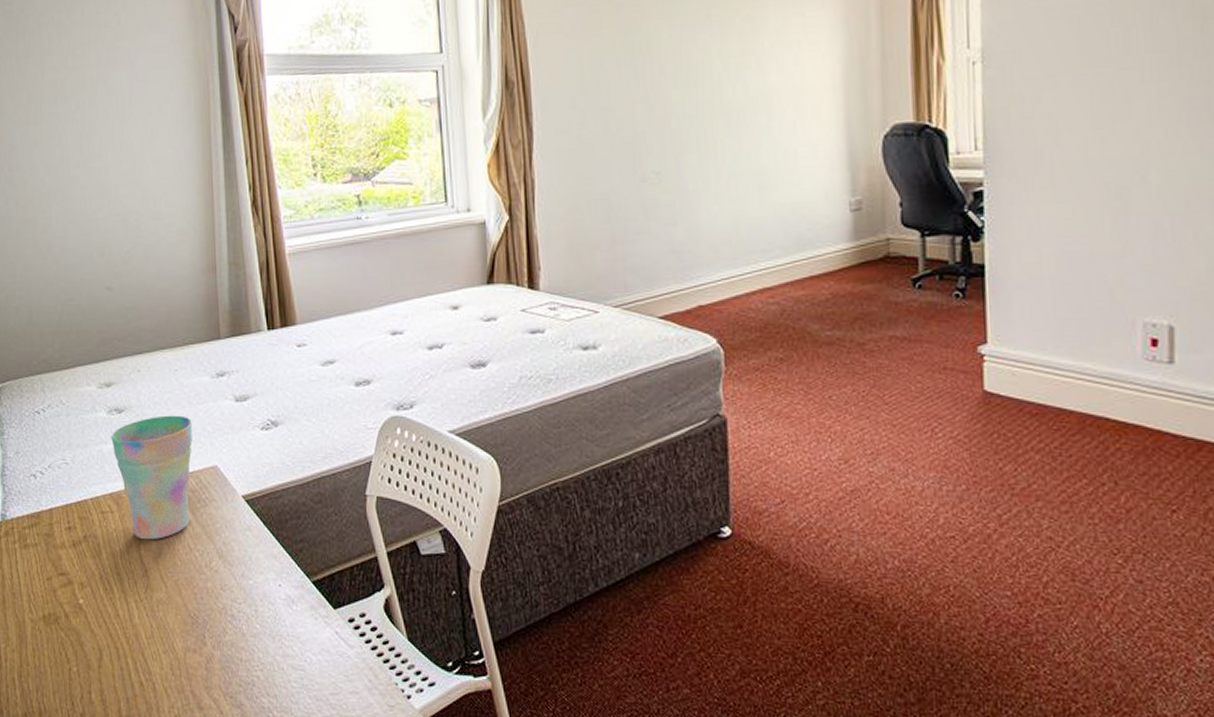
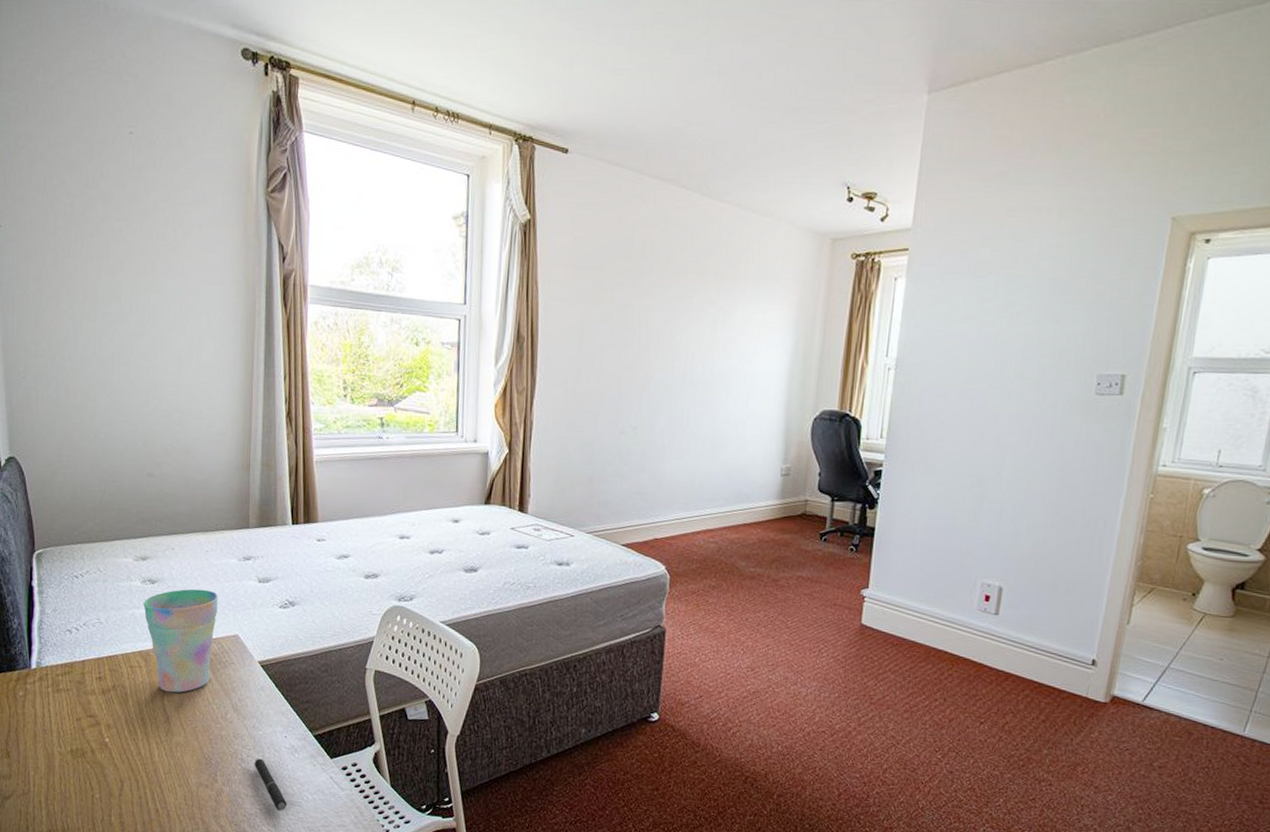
pen: none [247,613,288,678] -> present [254,758,287,812]

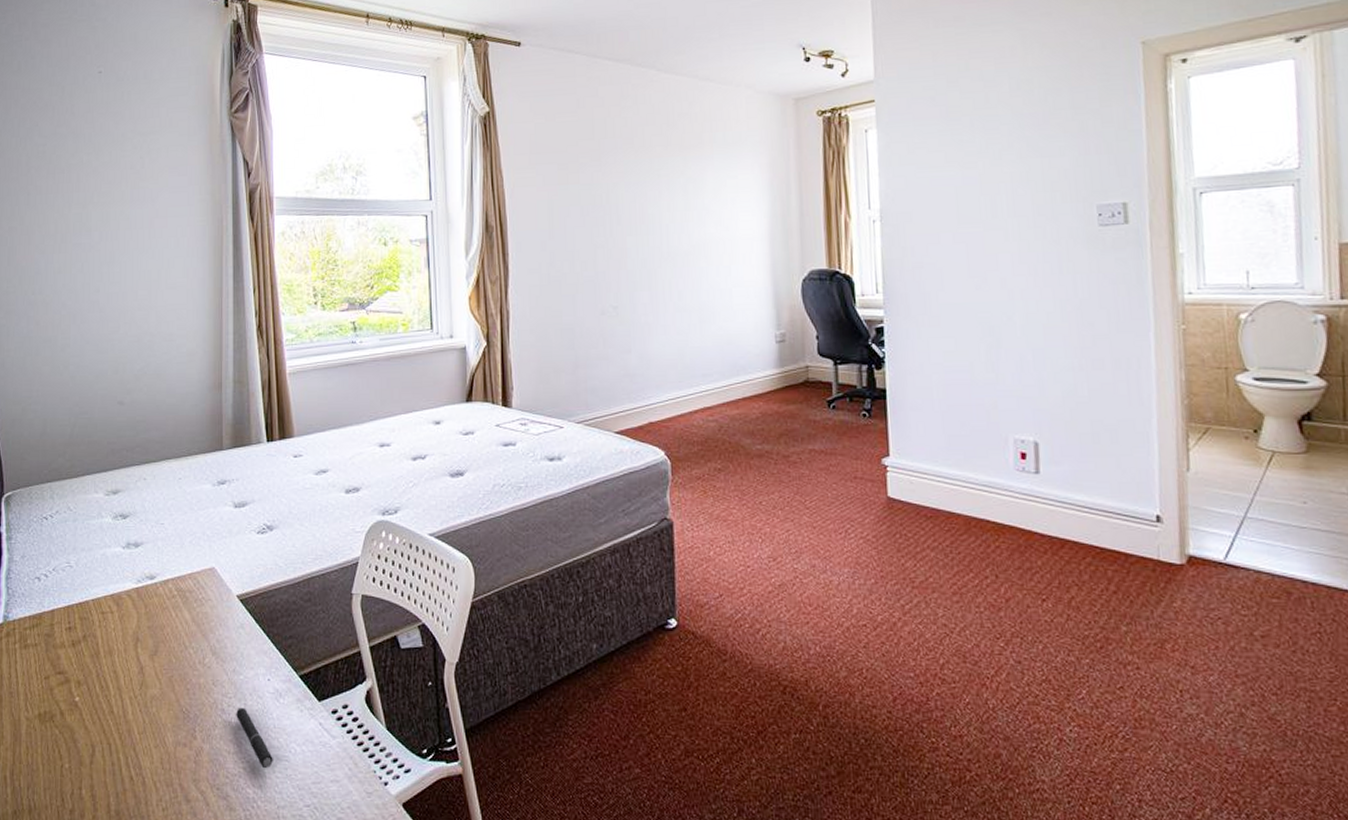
cup: present [143,589,219,693] -> none [115,520,194,639]

